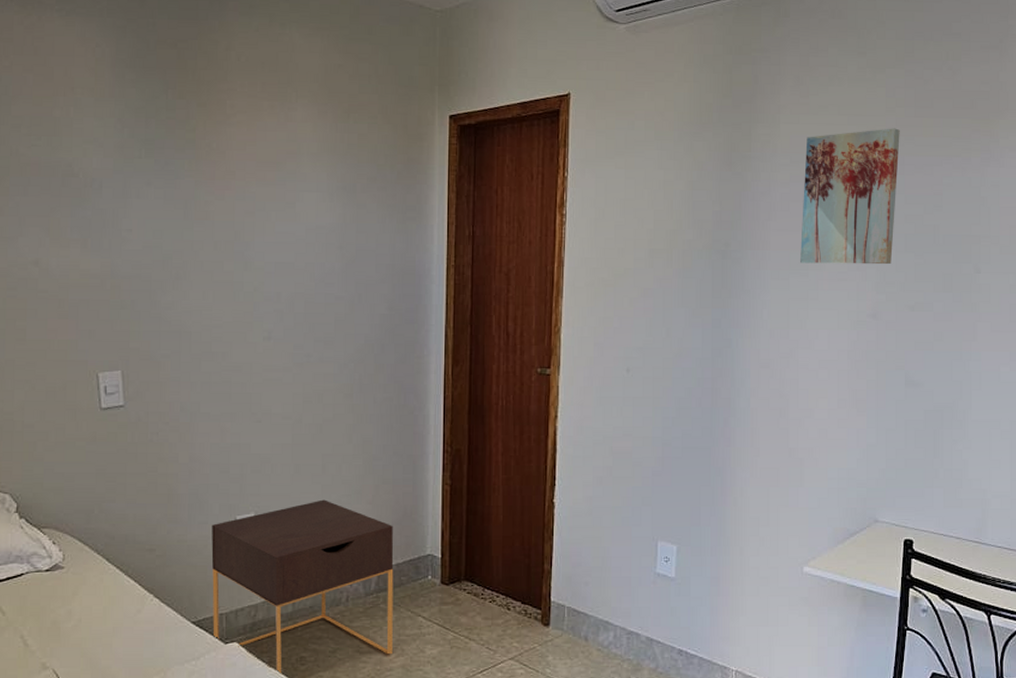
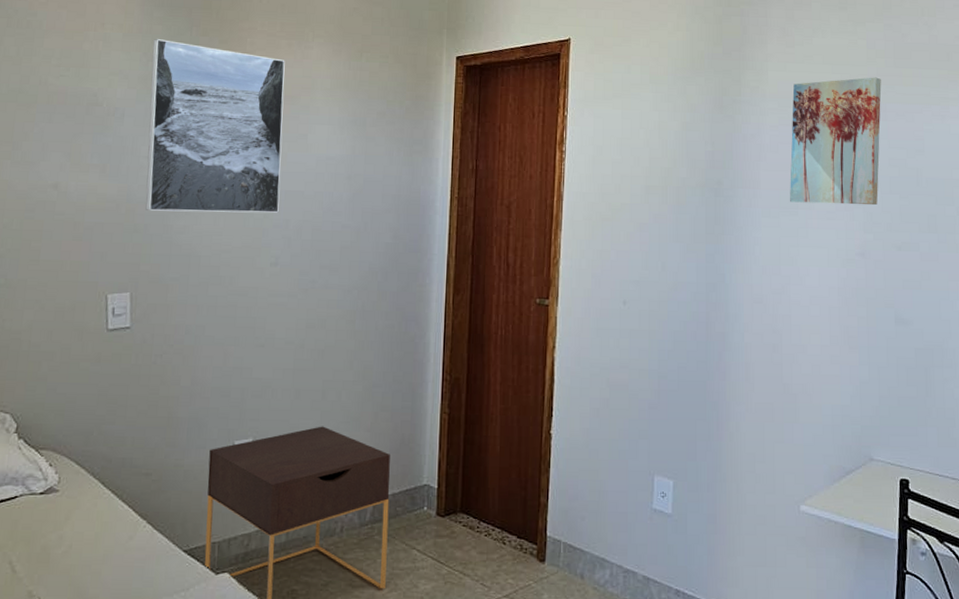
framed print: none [127,103,270,287] -> present [145,39,285,213]

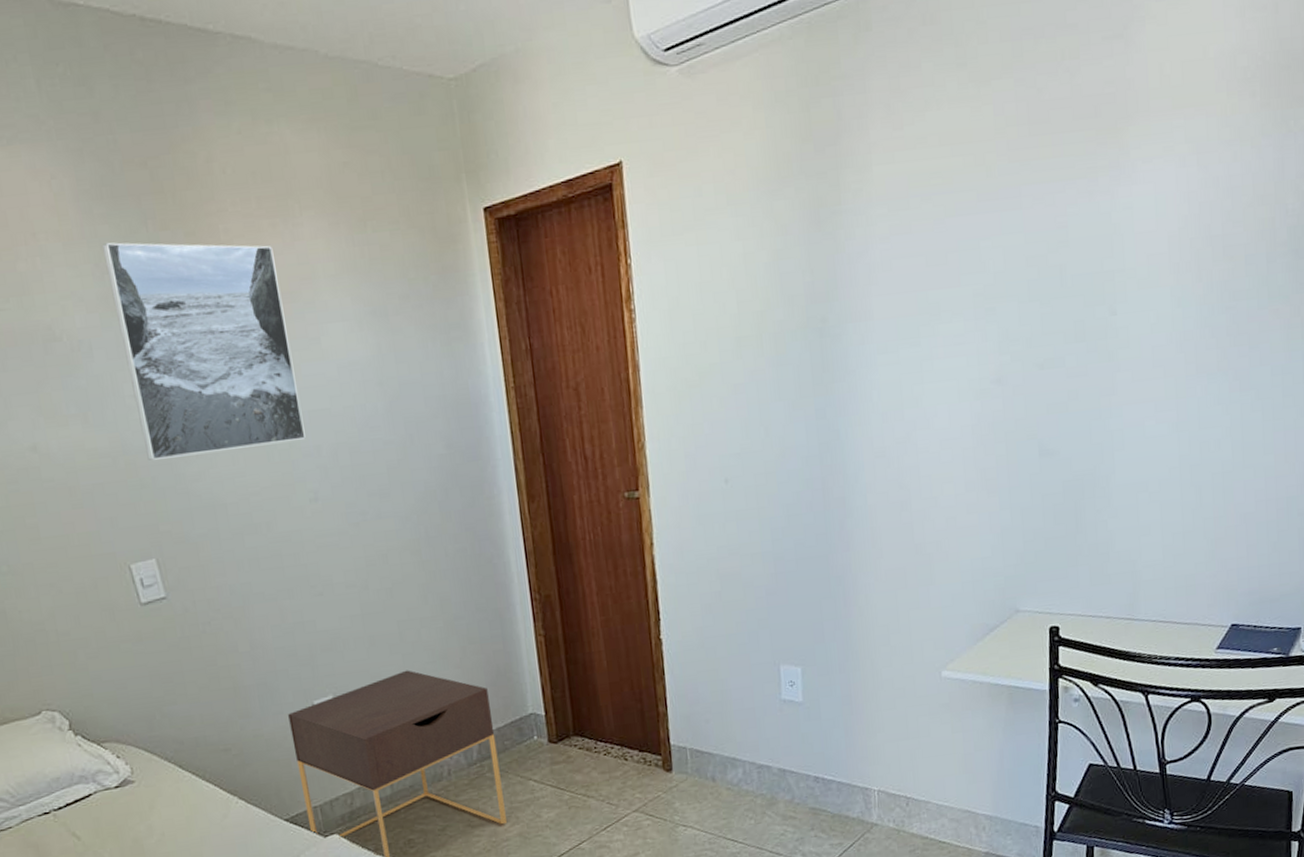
wall art: present [790,77,882,206] -> none [905,153,1015,331]

